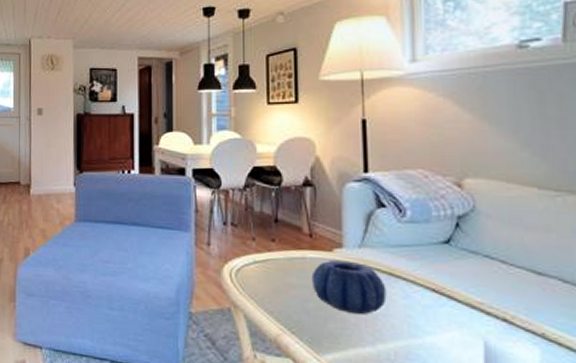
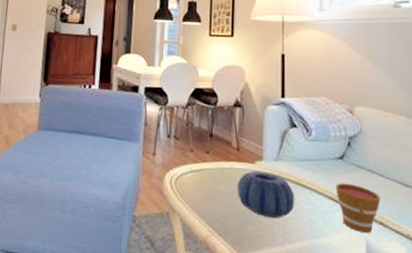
cup: none [440,272,503,332] -> present [335,182,381,233]

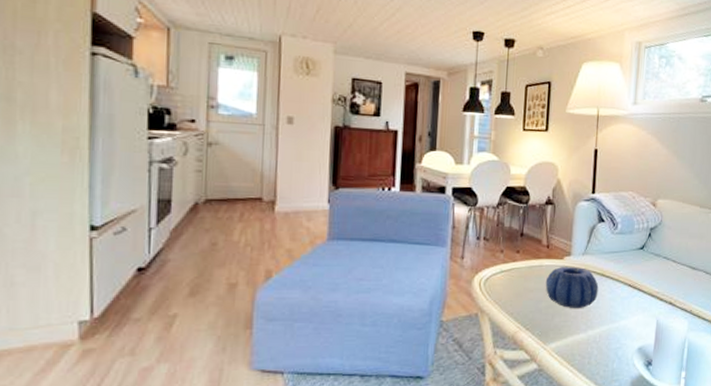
cup: present [335,182,381,233] -> none [635,271,672,313]

